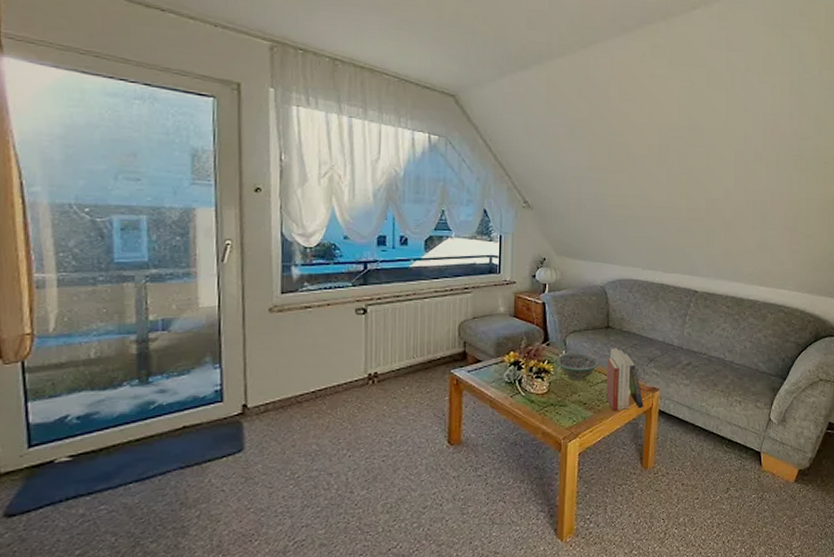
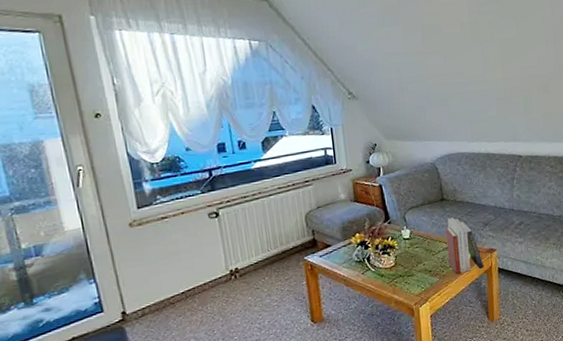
decorative bowl: present [555,352,600,382] -> none [398,225,440,253]

